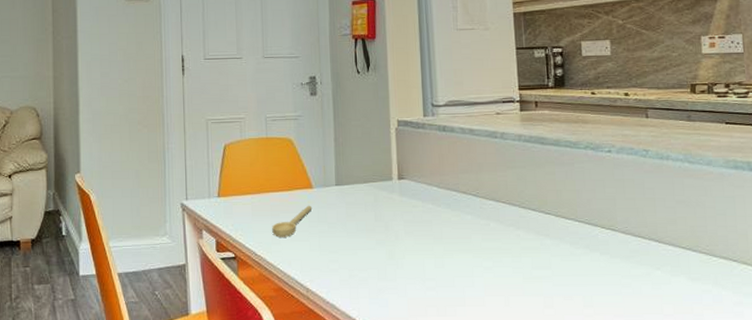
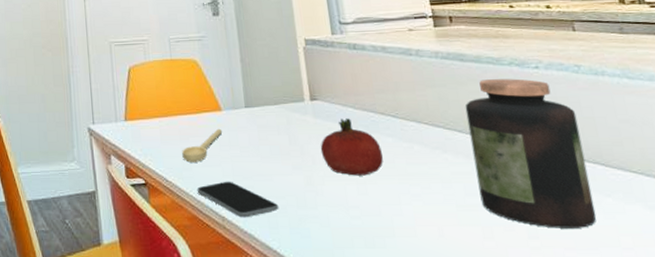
smartphone: none [284,255,361,289] -> present [197,181,279,218]
fruit: none [404,197,461,251] -> present [320,118,383,176]
jar: none [540,161,645,298] -> present [465,78,597,228]

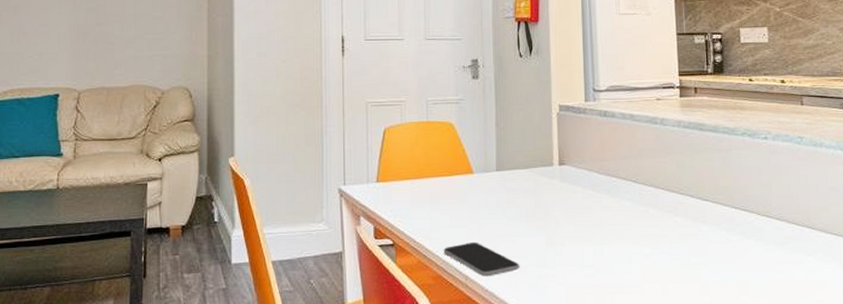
spoon: present [182,128,223,163] -> none [431,191,473,224]
fruit: present [320,118,383,176] -> none [564,183,620,237]
jar: present [465,78,597,228] -> none [699,148,798,284]

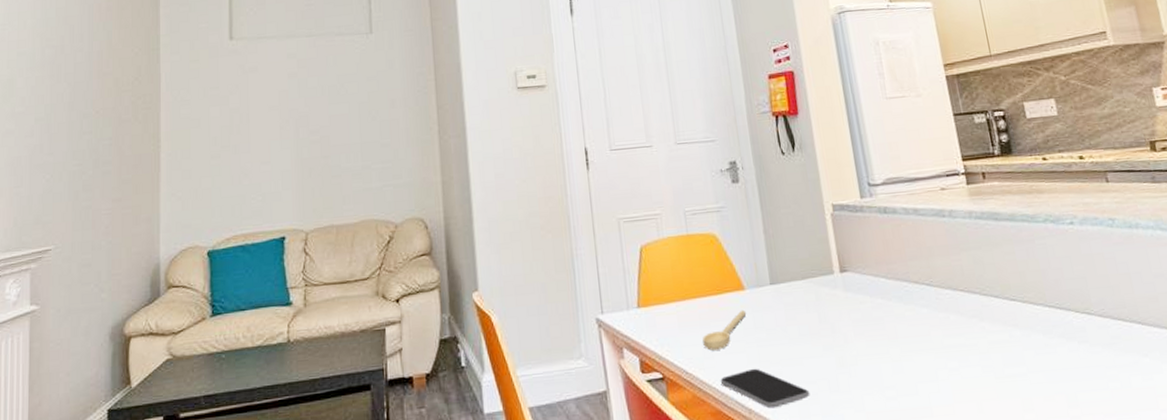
spoon: none [431,191,473,224] -> present [702,309,747,351]

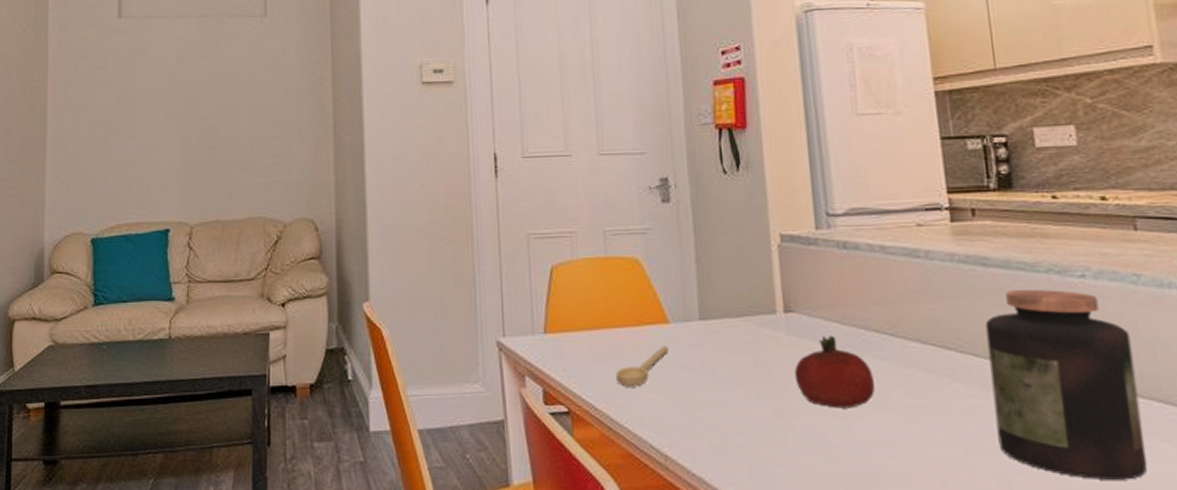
smartphone: present [720,368,810,409] -> none [633,411,738,457]
fruit: none [852,290,919,353] -> present [794,336,875,408]
jar: none [1000,236,1135,395] -> present [985,290,1148,480]

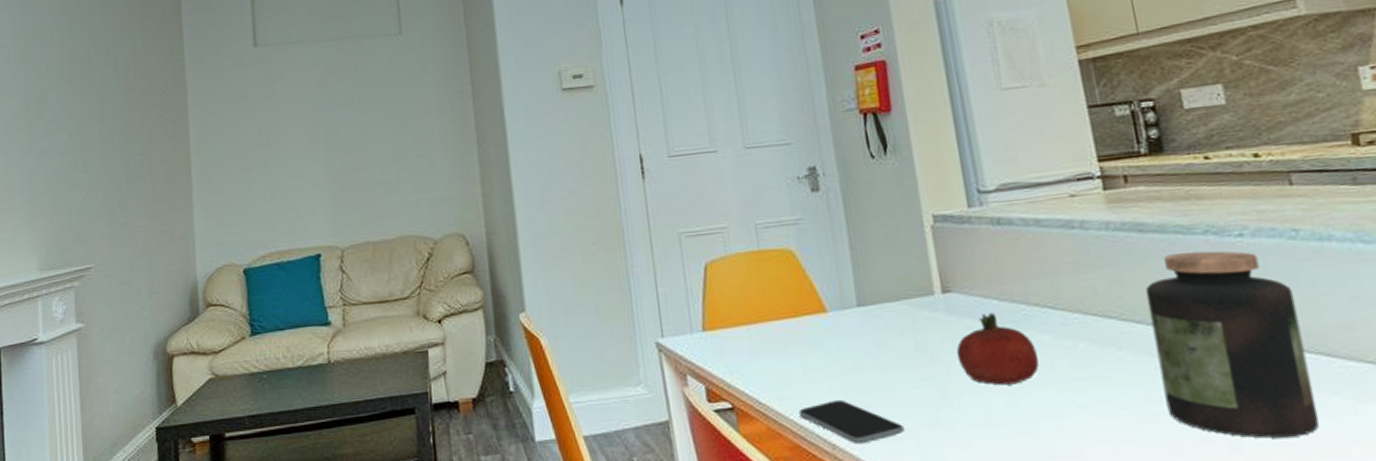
spoon: present [616,345,669,387] -> none [777,334,830,379]
smartphone: none [633,411,738,457] -> present [798,399,905,445]

